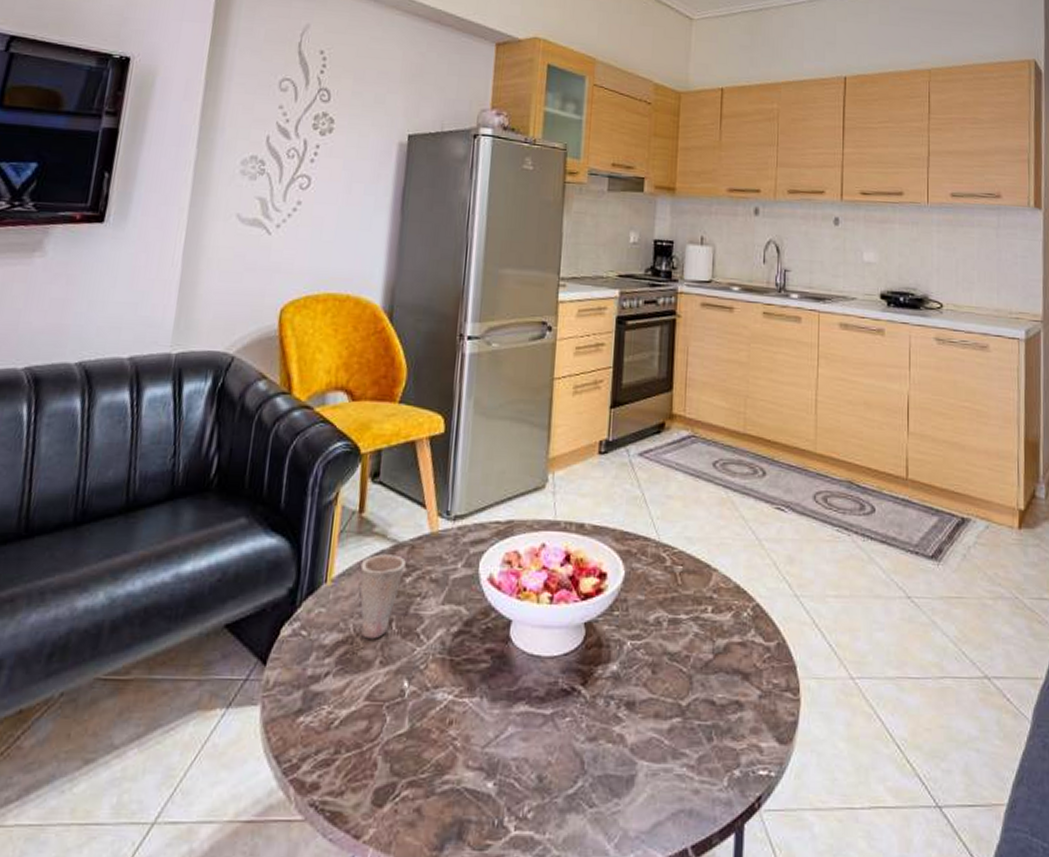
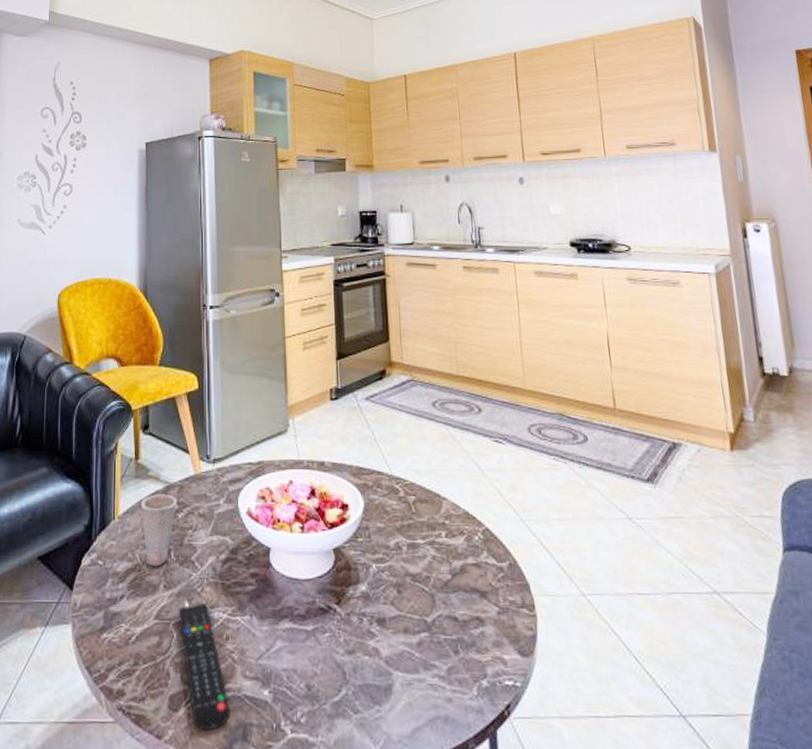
remote control: none [394,682,446,828] -> present [178,603,230,730]

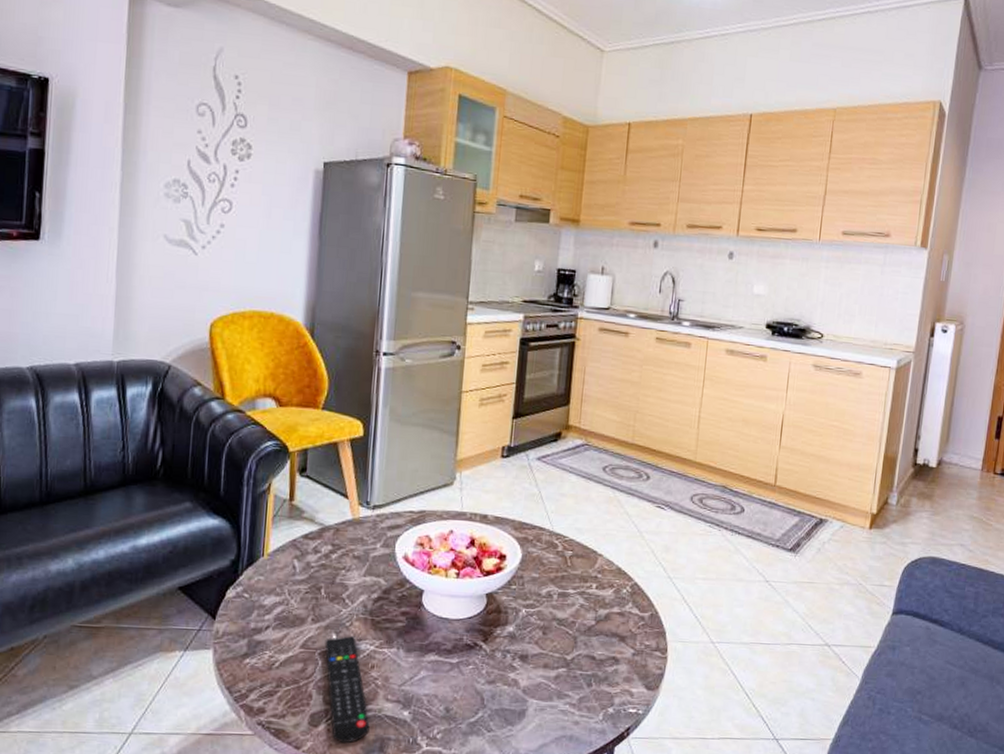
cup: present [141,494,177,567] -> none [292,535,332,602]

